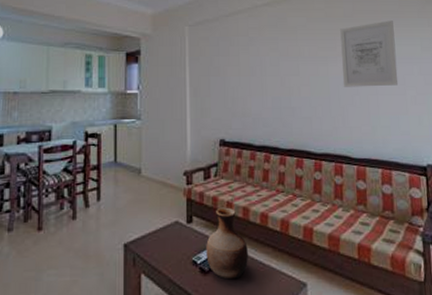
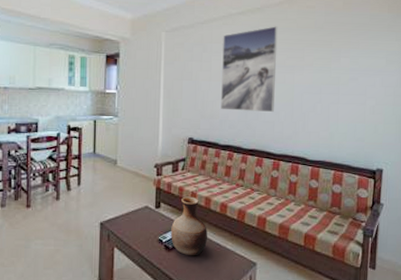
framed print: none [250,16,310,108] -> present [221,26,278,113]
wall art: present [340,20,398,87] -> none [307,33,362,96]

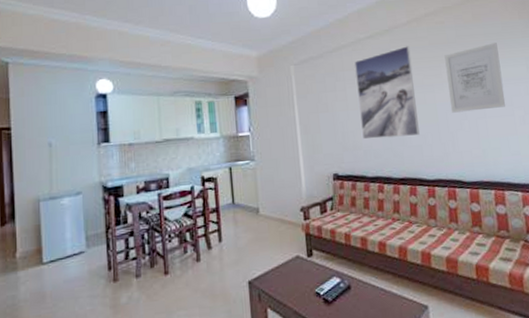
vase: present [171,196,207,256] -> none [327,238,370,308]
wall art: none [307,33,362,96] -> present [444,43,506,113]

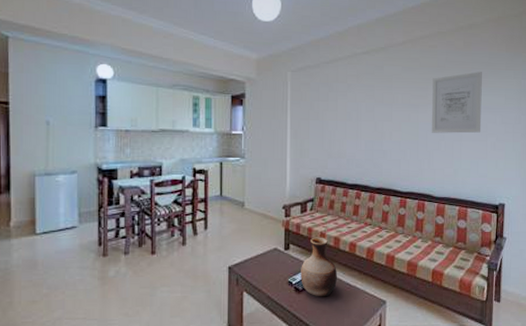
vase: none [327,238,370,308] -> present [301,237,337,297]
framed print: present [354,46,420,140] -> none [348,65,402,151]

